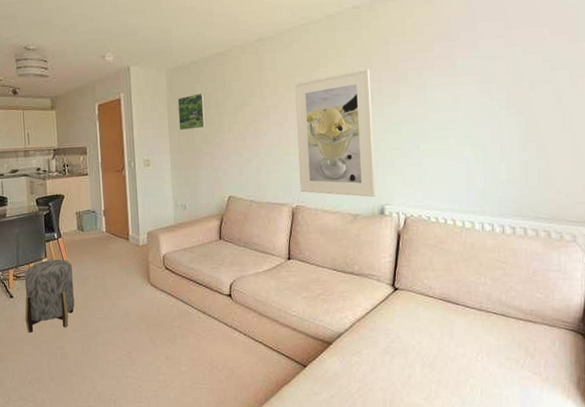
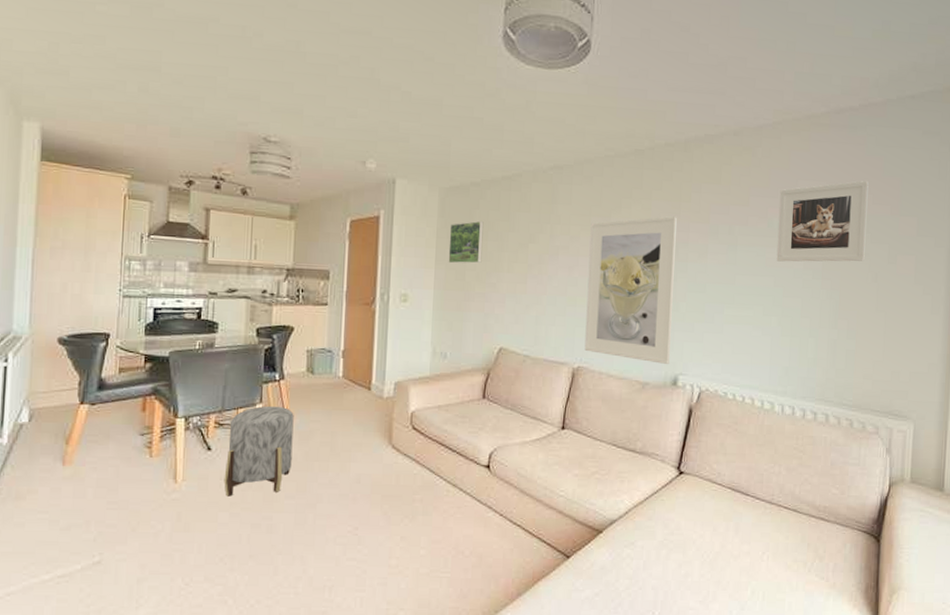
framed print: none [461,15,547,97] -> present [776,181,869,262]

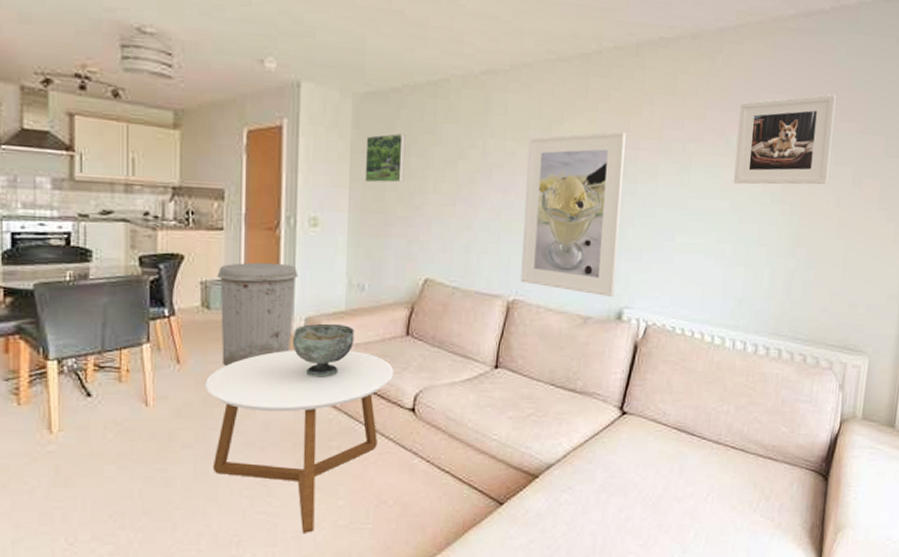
stool: present [224,405,294,497] -> none [108,345,188,448]
coffee table: none [307,410,472,580] -> present [205,350,394,533]
trash can: none [320,333,390,424] -> present [217,262,299,366]
decorative bowl: none [383,387,437,436] -> present [292,323,355,378]

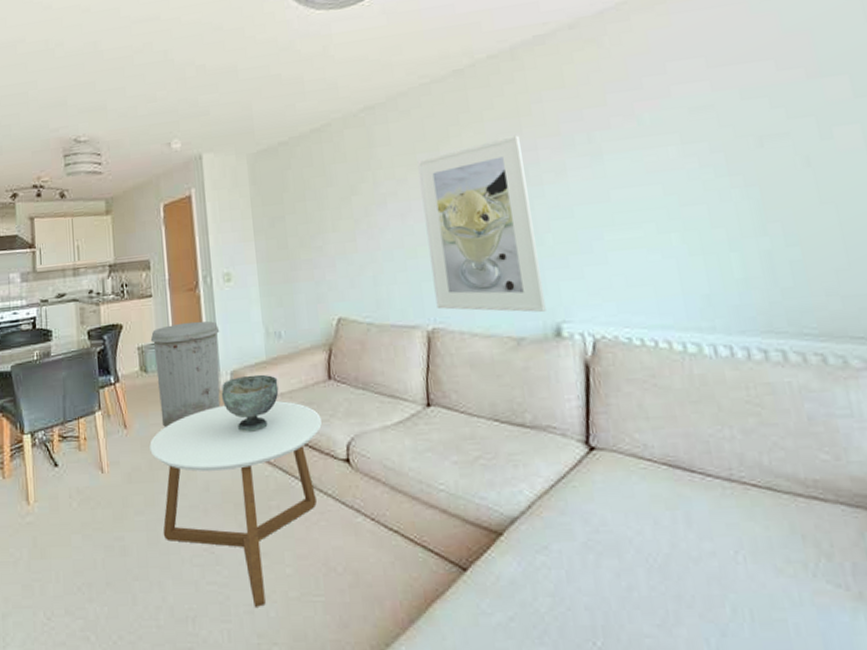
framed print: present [364,133,406,183] -> none [263,182,303,233]
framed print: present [733,94,836,185] -> none [643,44,785,164]

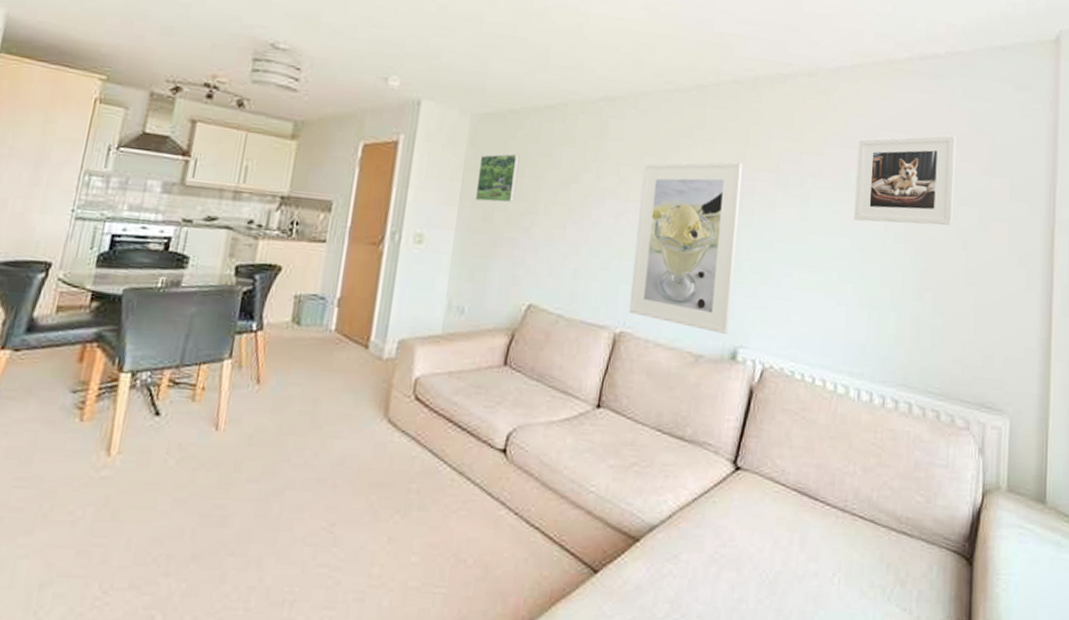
coffee table: present [149,400,323,607] -> none [276,374,488,595]
trash can: present [150,321,221,427] -> none [305,277,397,389]
decorative bowl: present [221,374,279,432] -> none [381,347,449,408]
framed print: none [263,182,303,233] -> present [475,154,520,203]
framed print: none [643,44,785,164] -> present [853,135,956,226]

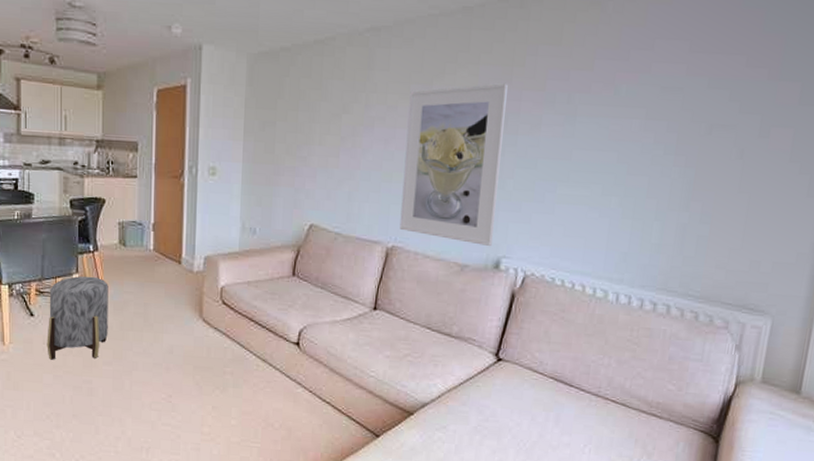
stool: none [170,362,270,477] -> present [47,276,108,360]
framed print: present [475,154,520,203] -> none [257,90,294,136]
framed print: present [853,135,956,226] -> none [621,39,744,135]

